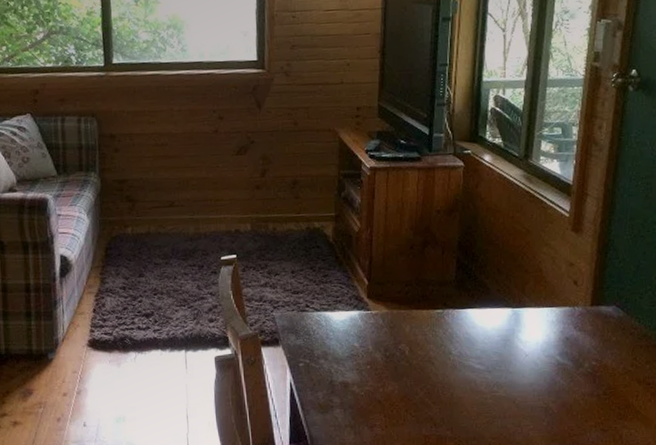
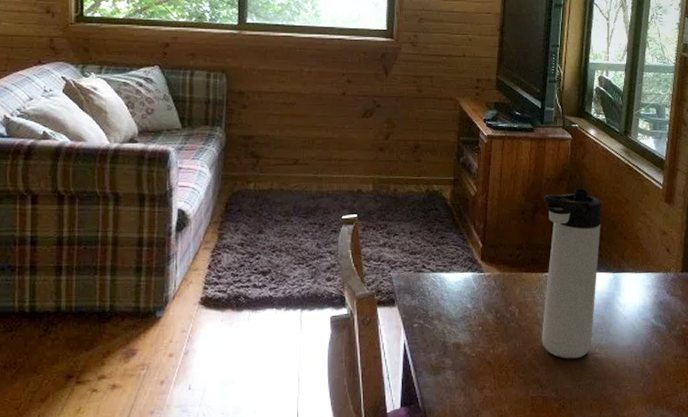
thermos bottle: none [434,220,499,398] -> present [541,189,601,359]

